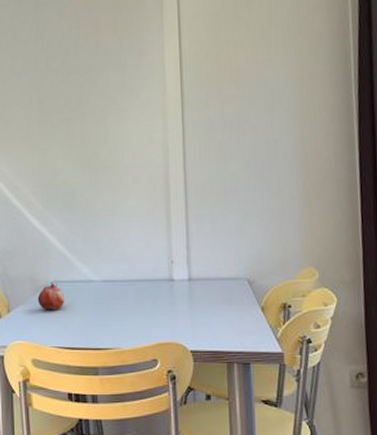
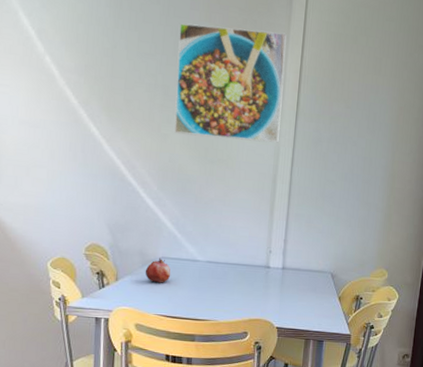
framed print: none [49,23,166,147] -> present [174,23,287,143]

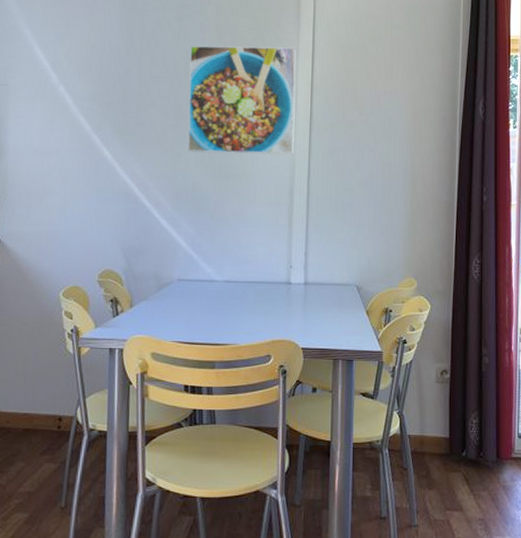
fruit: present [145,257,171,283] -> none [160,280,188,307]

